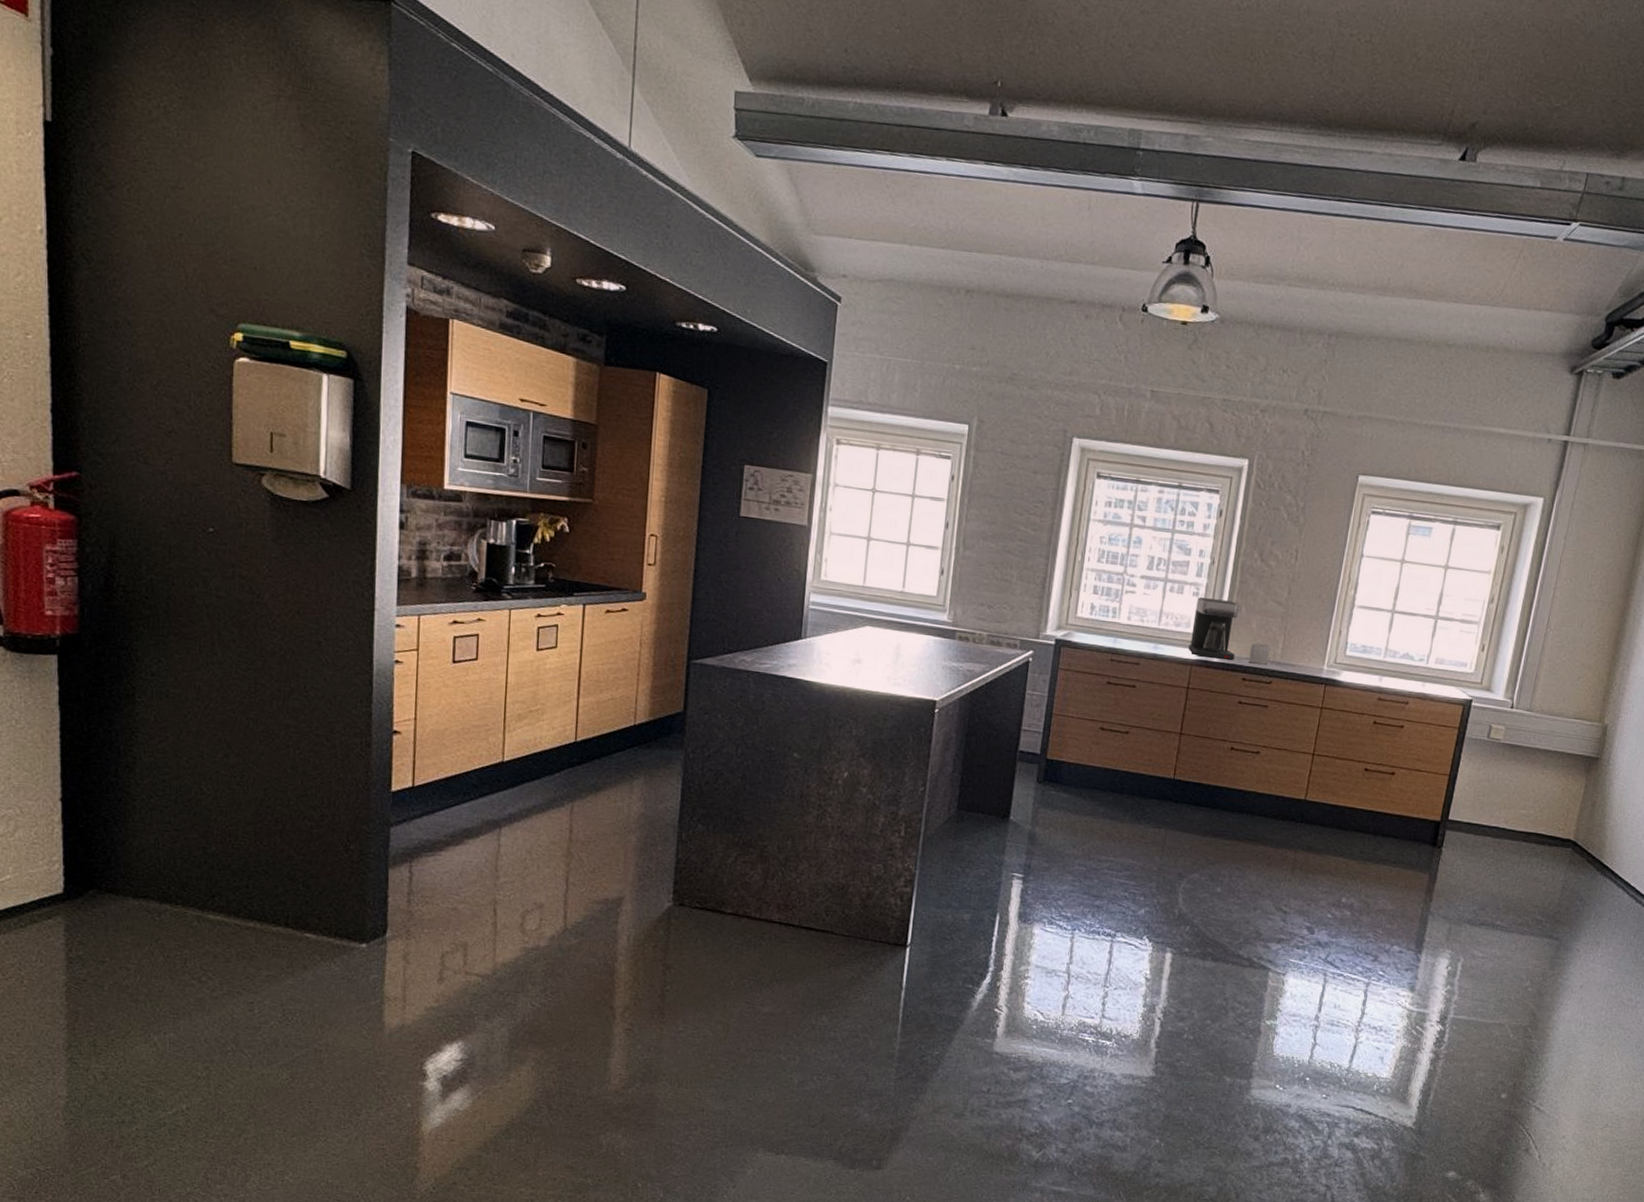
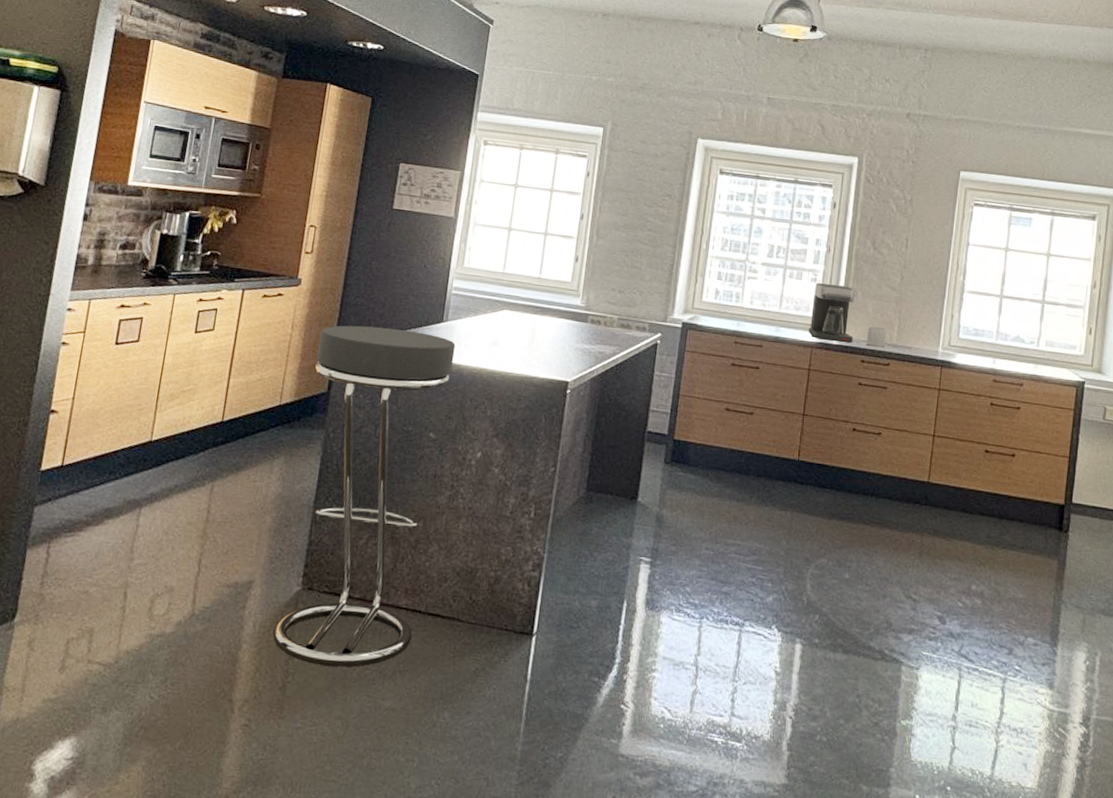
bar stool: none [648,642,816,977] -> present [273,325,456,667]

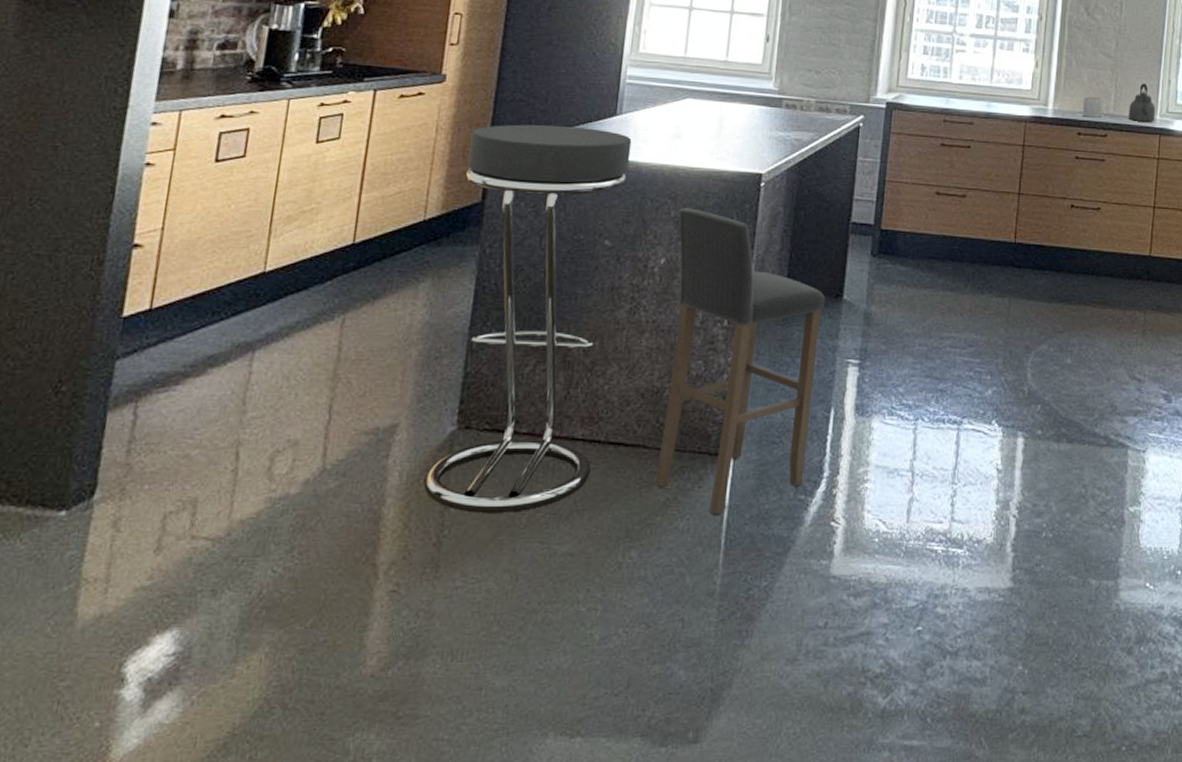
bar stool: none [467,408,622,688] -> present [655,208,826,516]
coffee maker: present [808,283,855,344] -> none [1022,53,1070,116]
kettle: none [911,316,938,354] -> present [1128,83,1156,122]

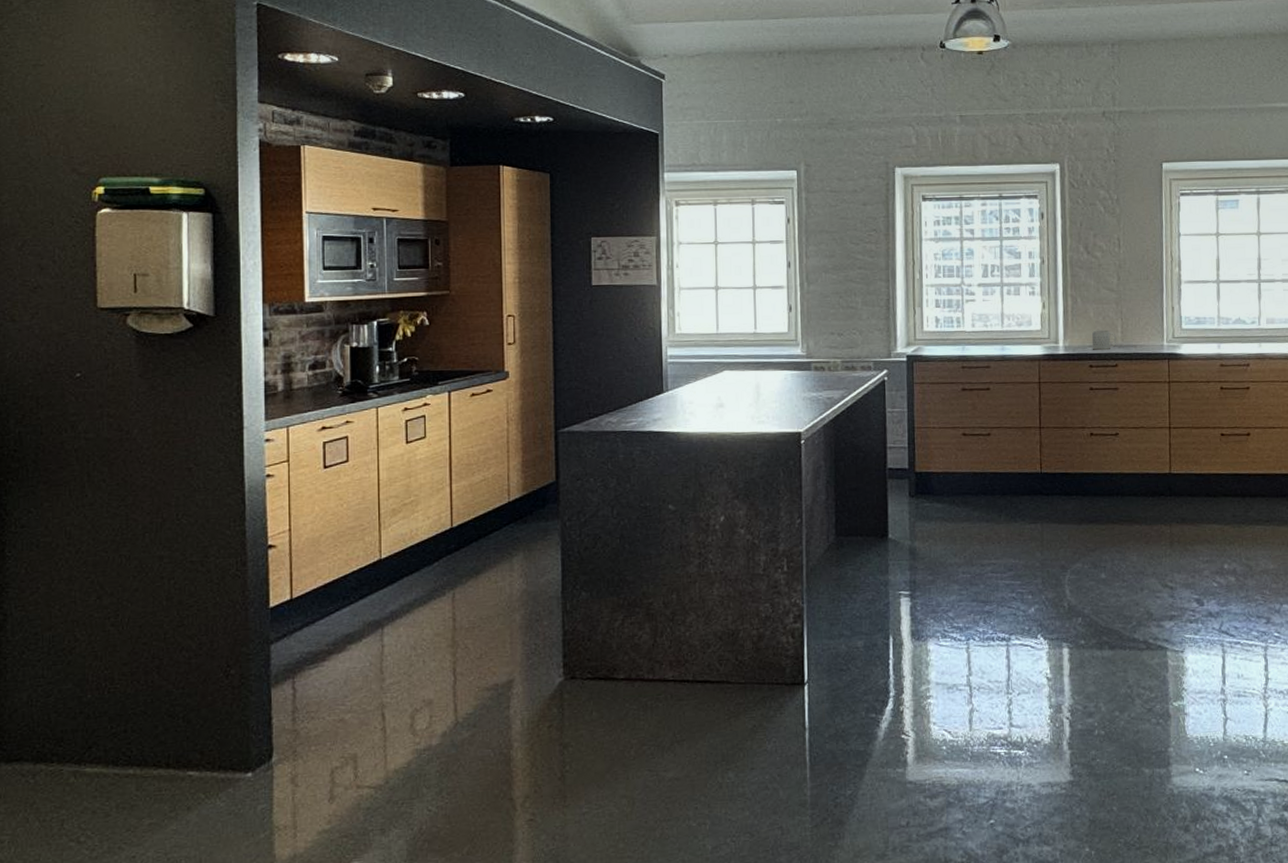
bar stool: present [423,124,632,513] -> none [538,406,684,750]
bar stool: present [655,208,826,516] -> none [731,469,873,737]
kettle: present [1128,83,1156,122] -> none [1136,312,1163,349]

